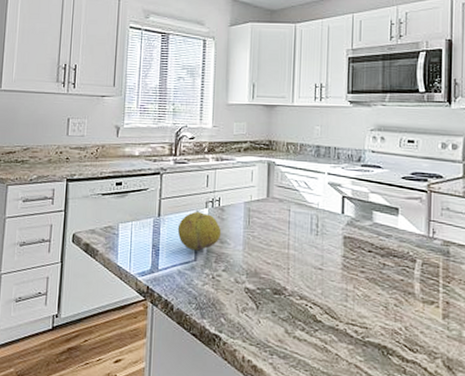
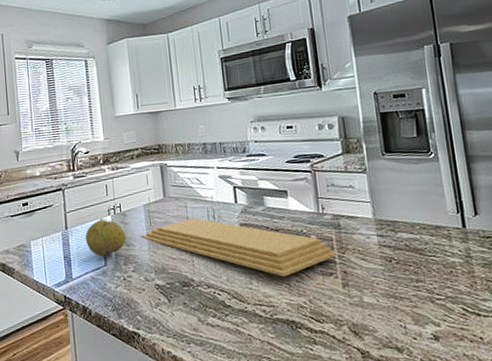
cutting board: none [237,223,441,299] -> present [141,218,337,277]

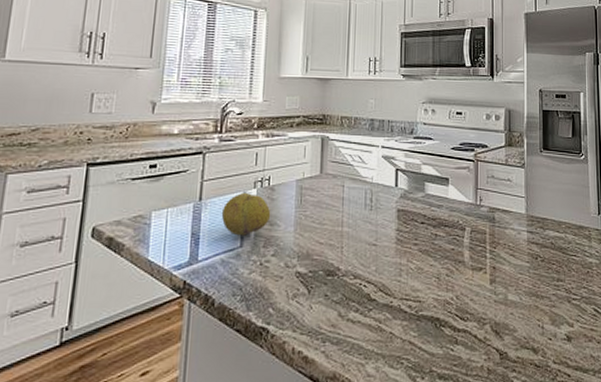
cutting board: present [141,218,337,277] -> none [288,199,488,270]

